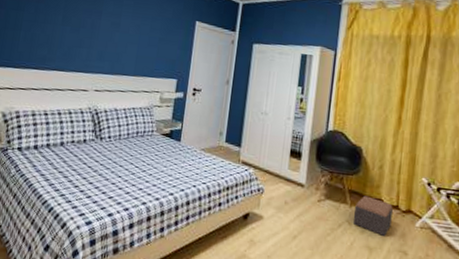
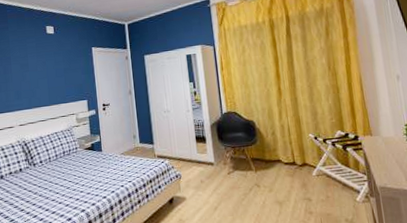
footstool: present [354,195,393,236] -> none [259,159,293,190]

